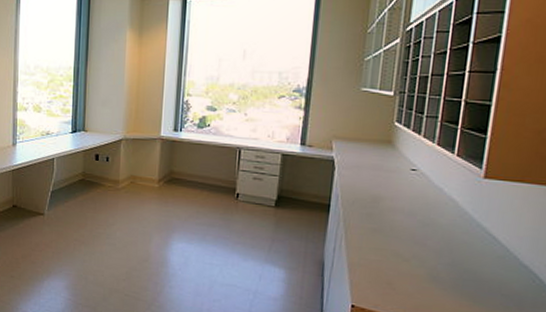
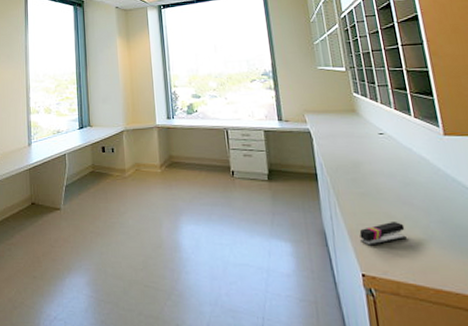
stapler: none [359,258,410,281] -> present [359,220,407,245]

